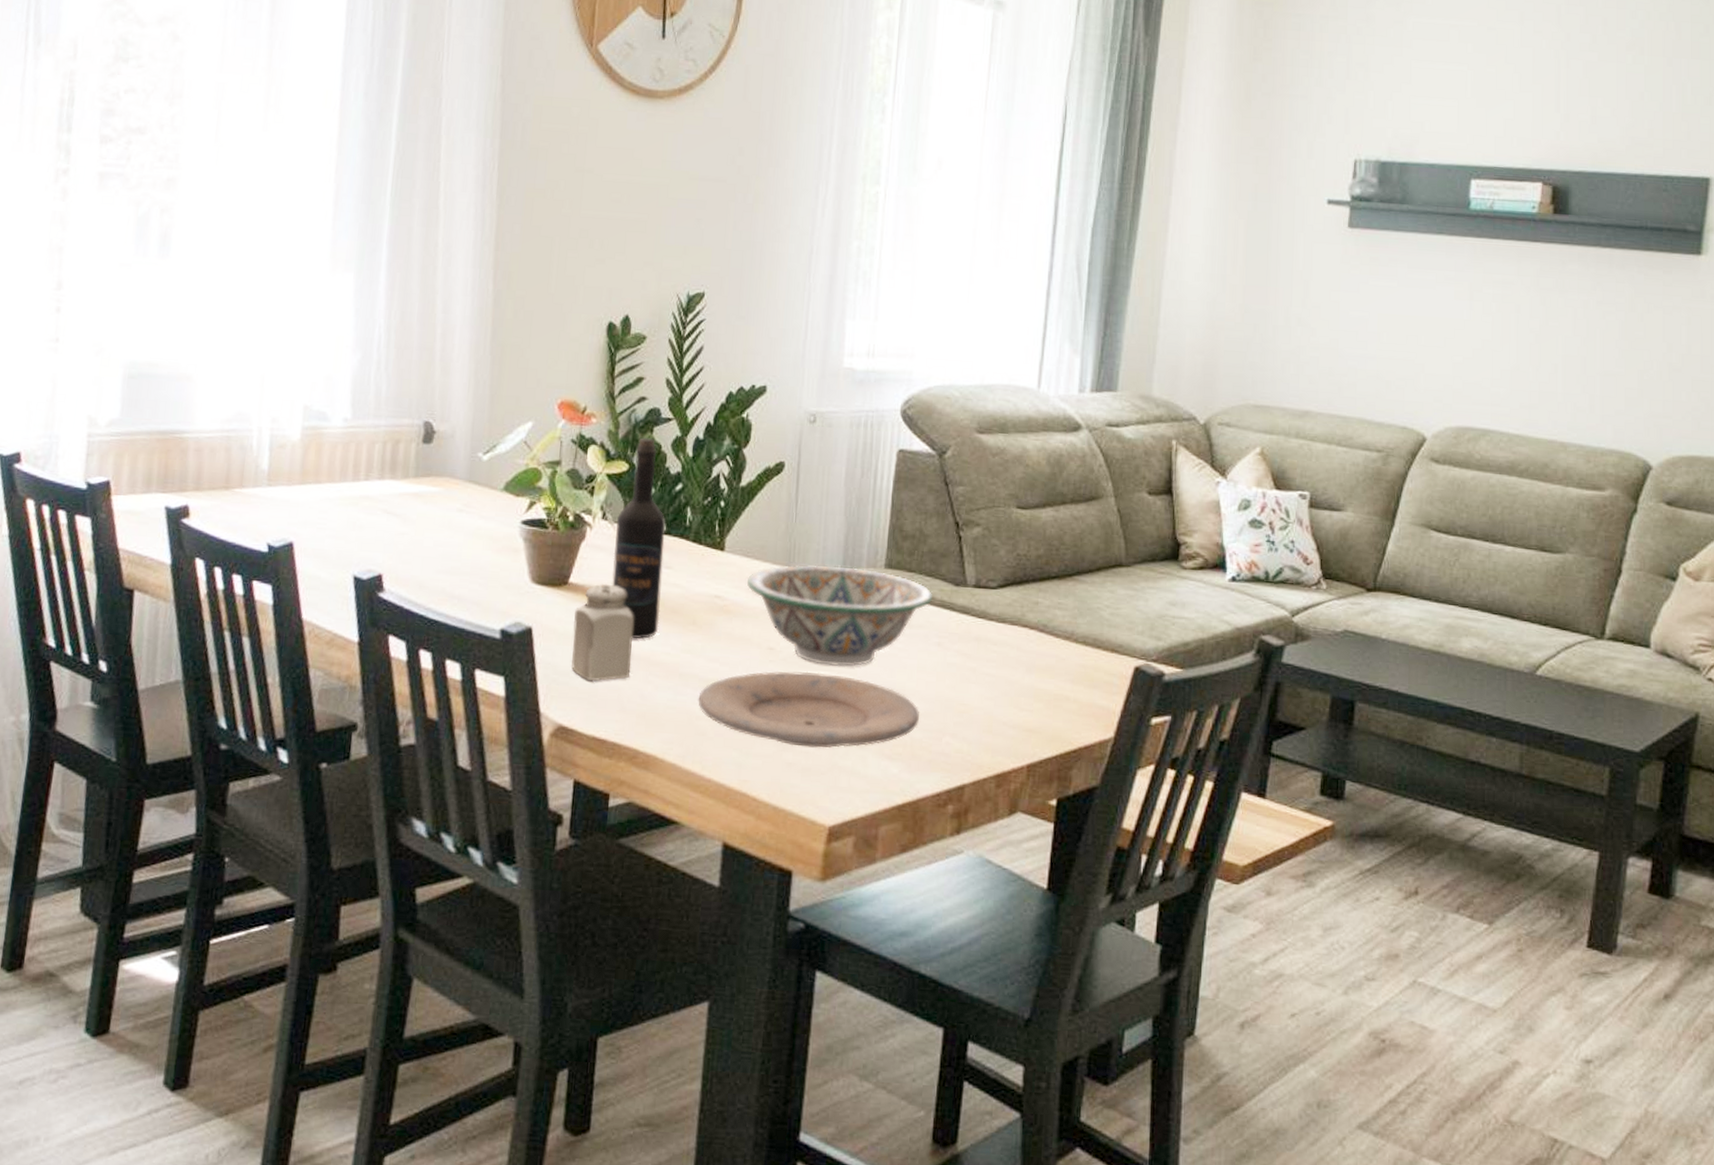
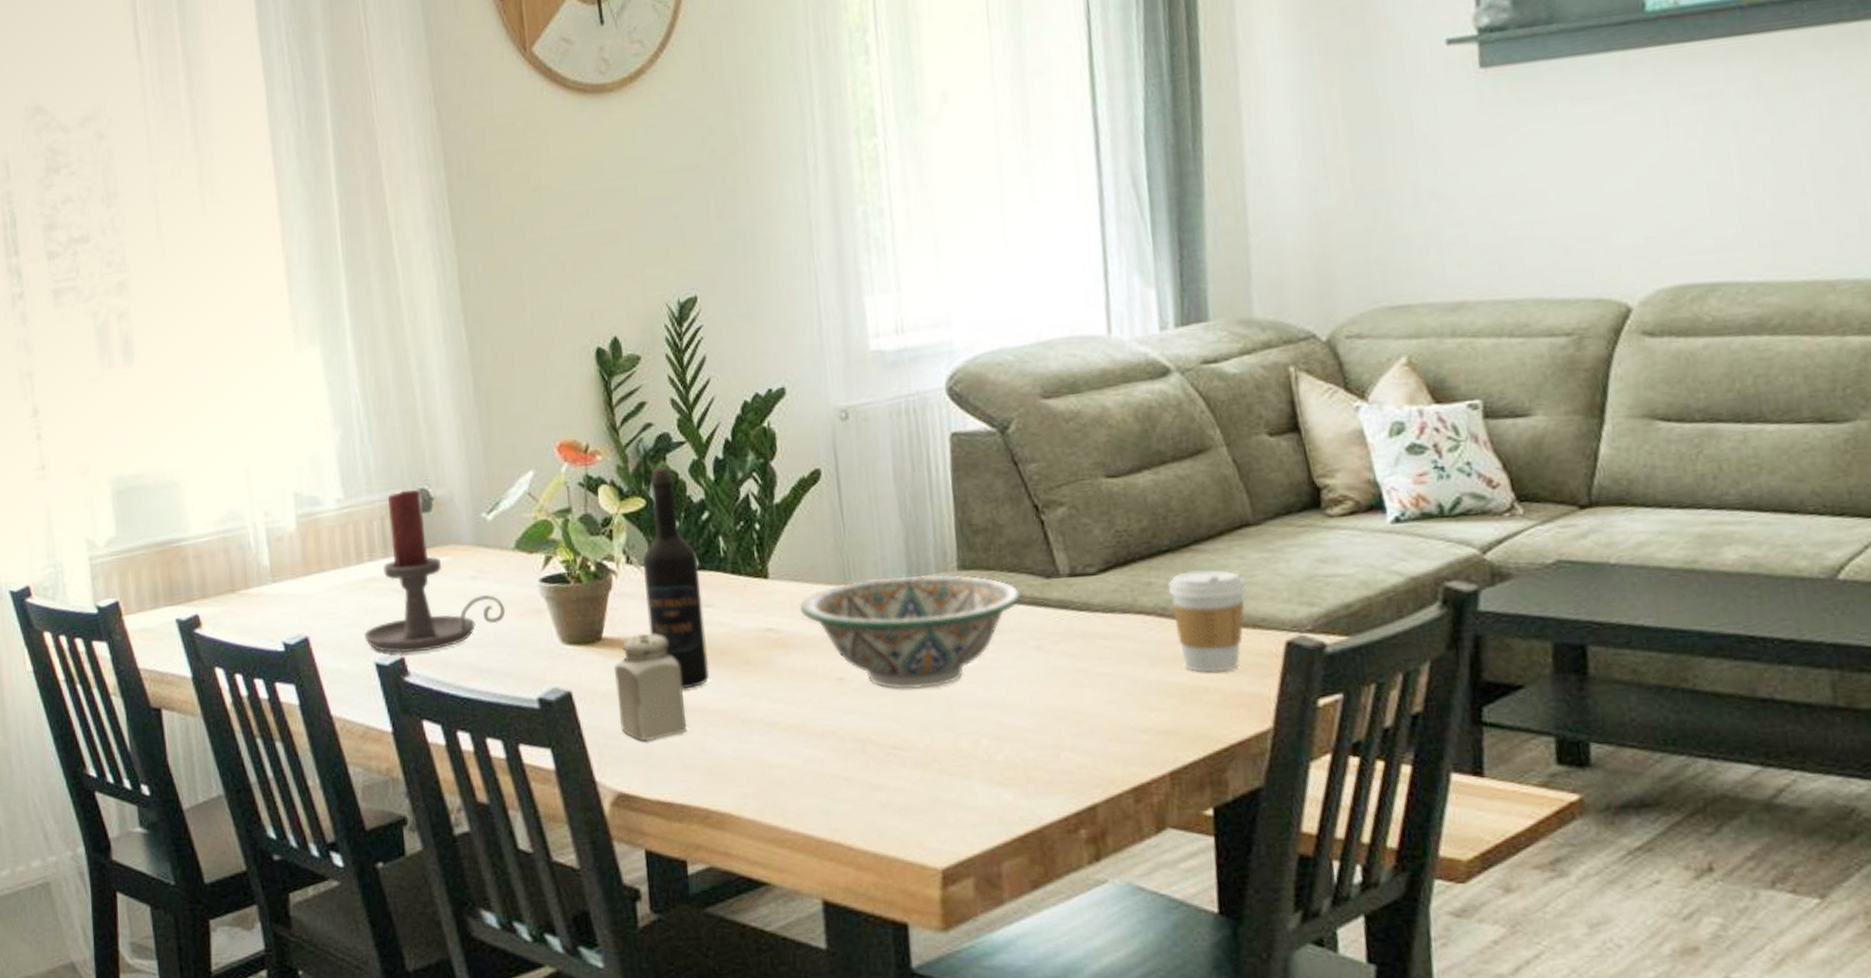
candle holder: none [347,419,485,572] -> present [364,489,506,654]
plate: present [698,671,919,748] -> none [767,698,1028,784]
coffee cup: none [1051,597,1111,686] -> present [1168,570,1246,673]

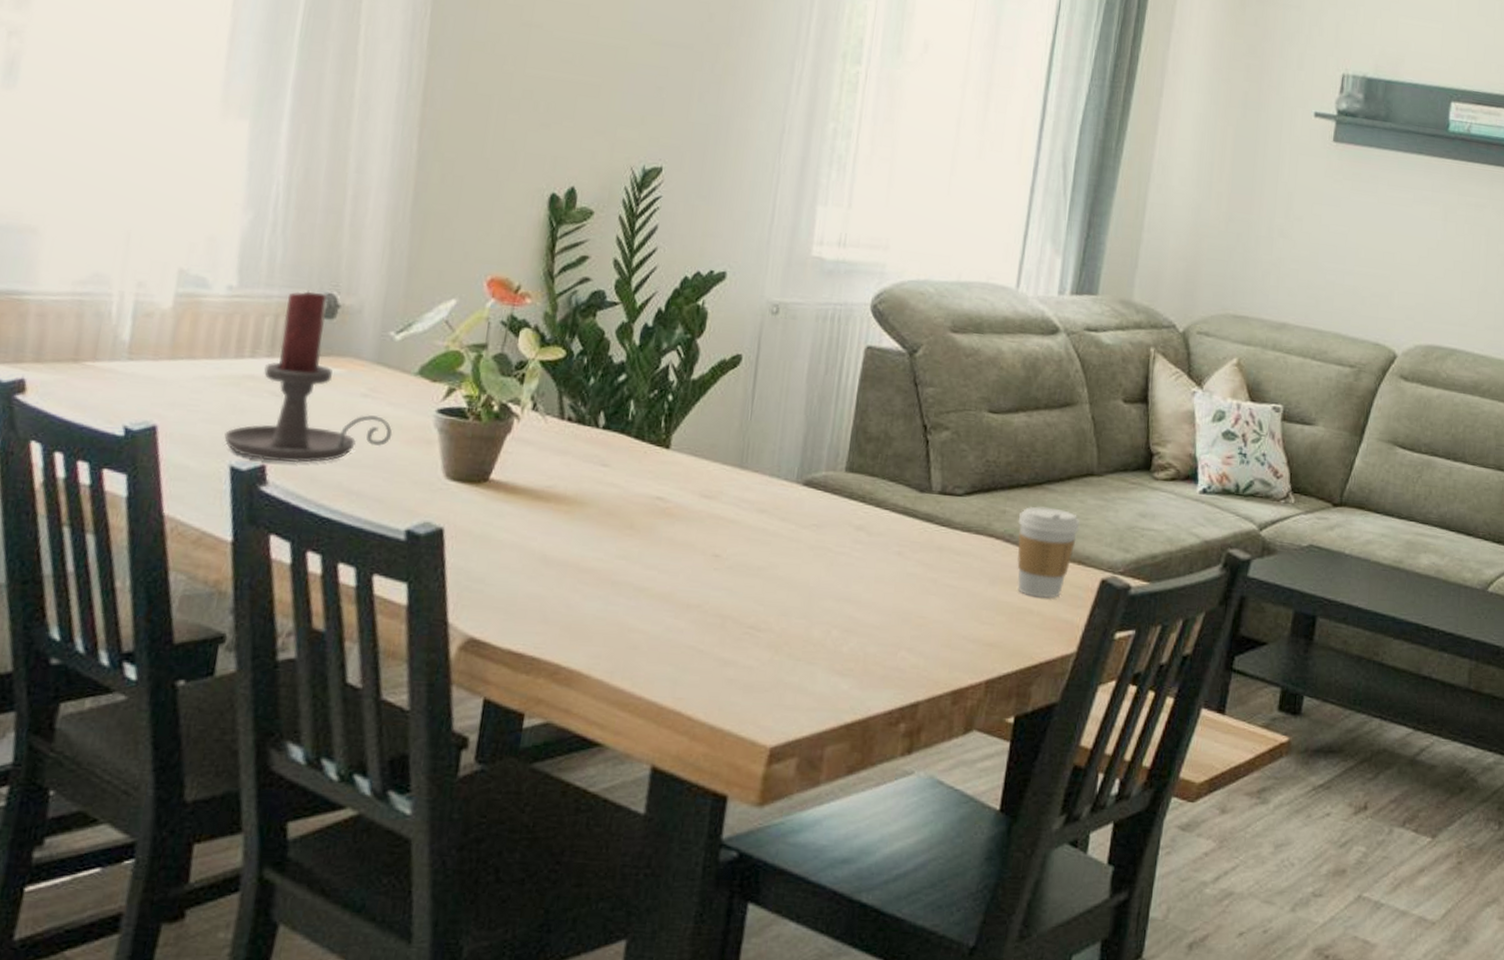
salt shaker: present [614,633,687,742] -> none [487,481,563,589]
wine bottle: present [642,467,710,690] -> none [540,322,606,543]
decorative bowl: present [799,575,1022,690] -> none [693,466,896,576]

